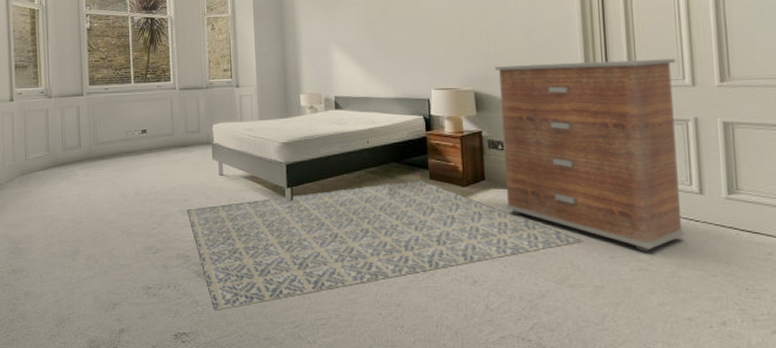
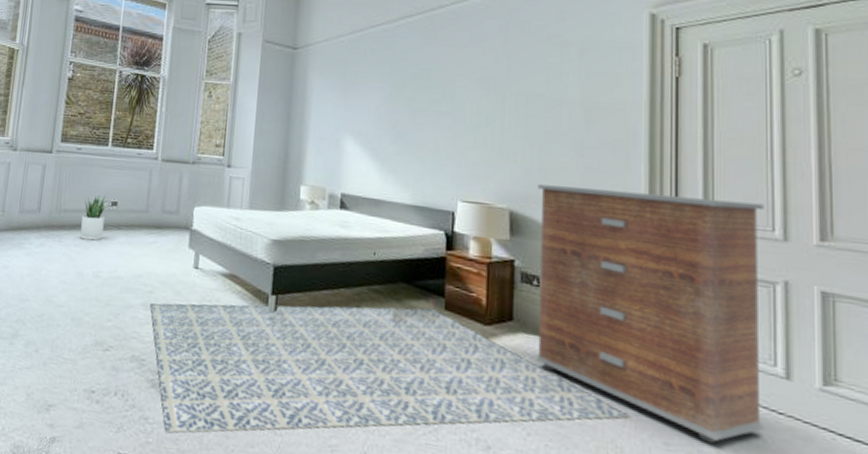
planter: none [118,125,138,165] -> present [80,195,106,241]

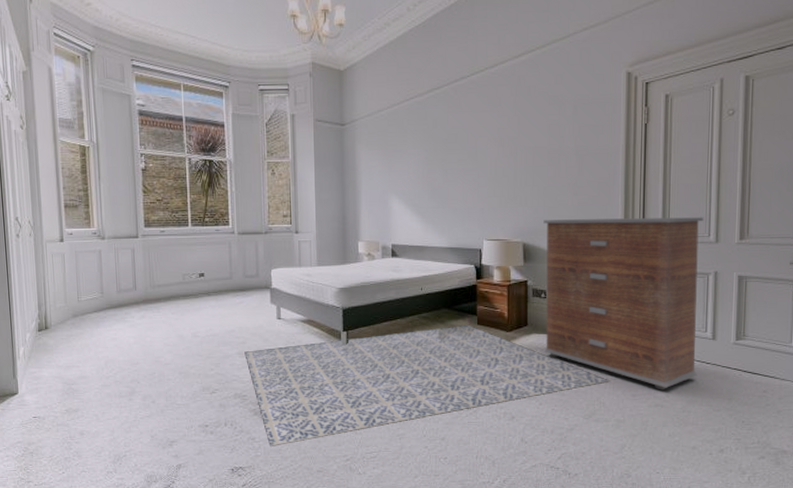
planter: present [80,195,106,241] -> none [175,268,196,308]

